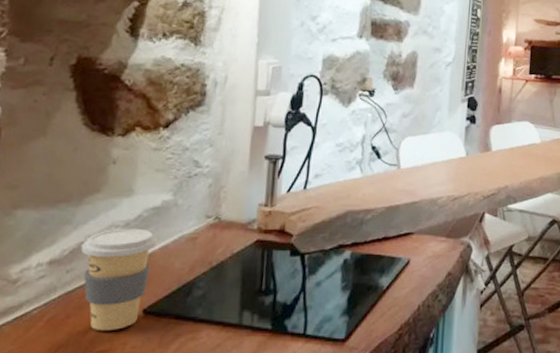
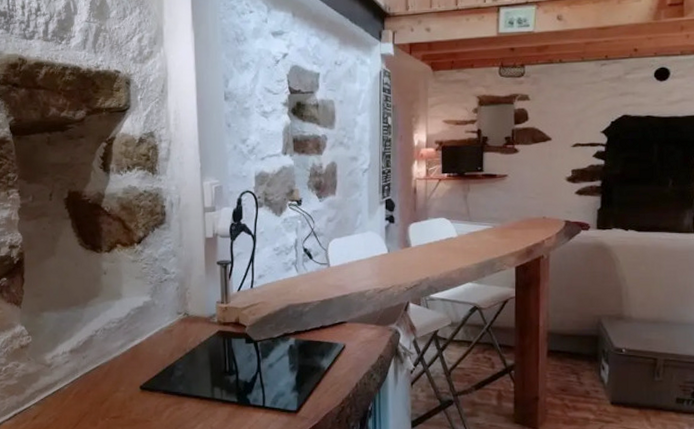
coffee cup: present [81,228,158,330] -> none [90,324,144,401]

